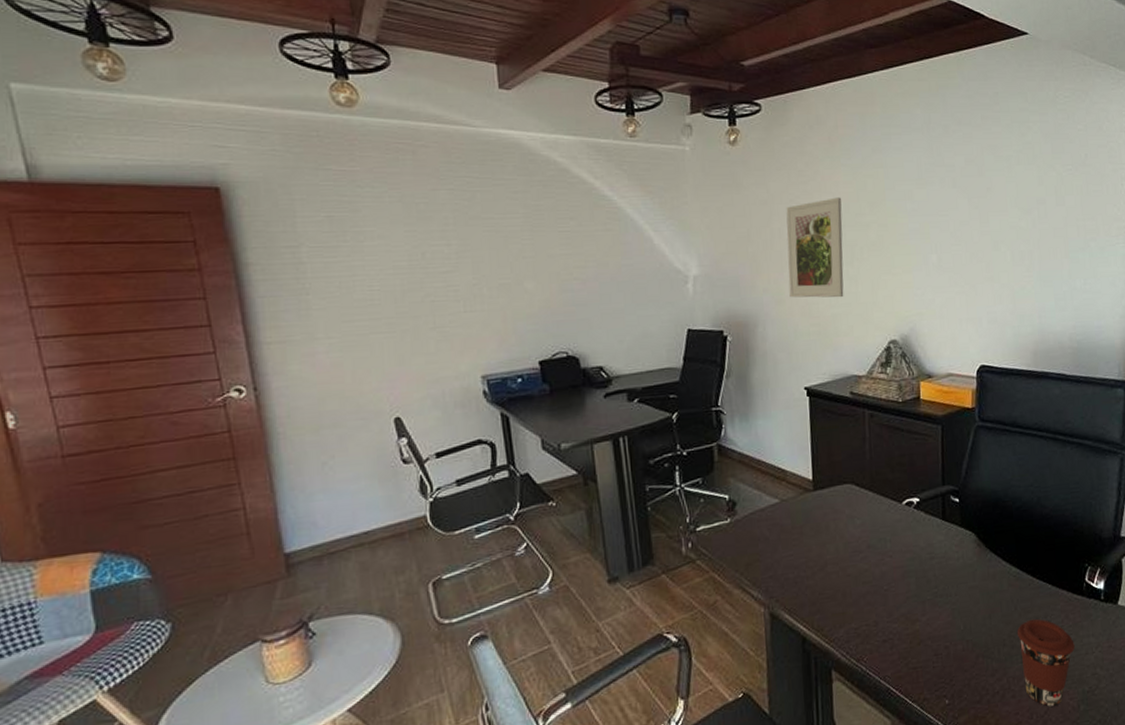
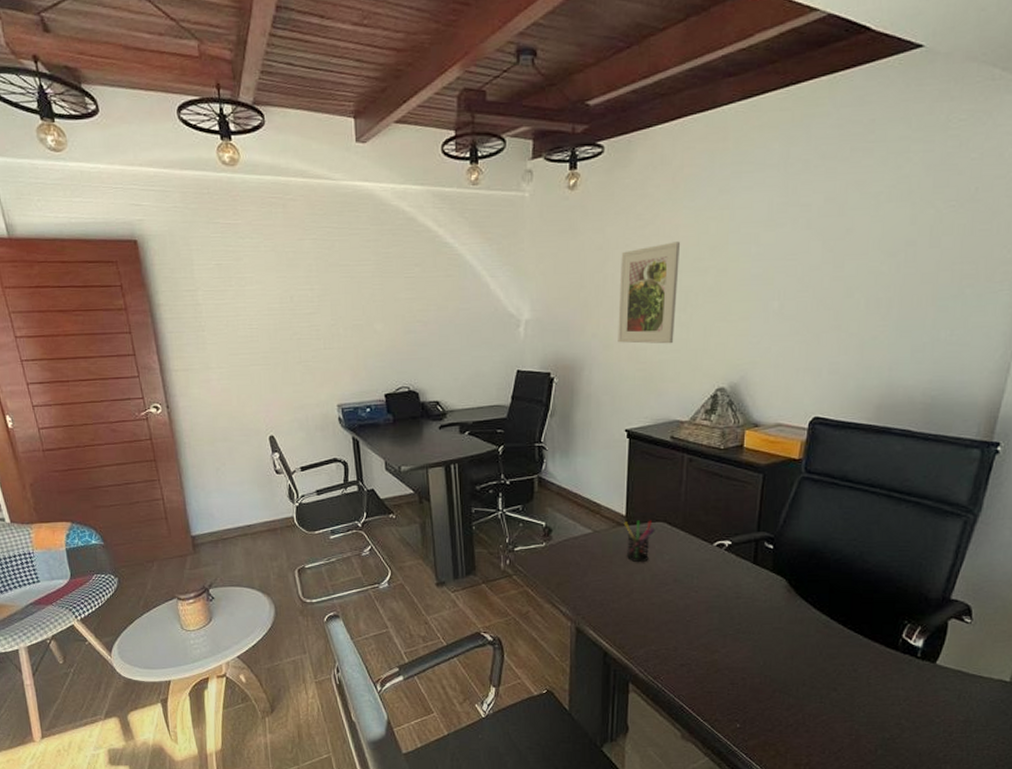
pen holder: none [811,483,844,531] -> present [623,520,656,563]
coffee cup: present [1016,618,1075,707] -> none [818,665,880,746]

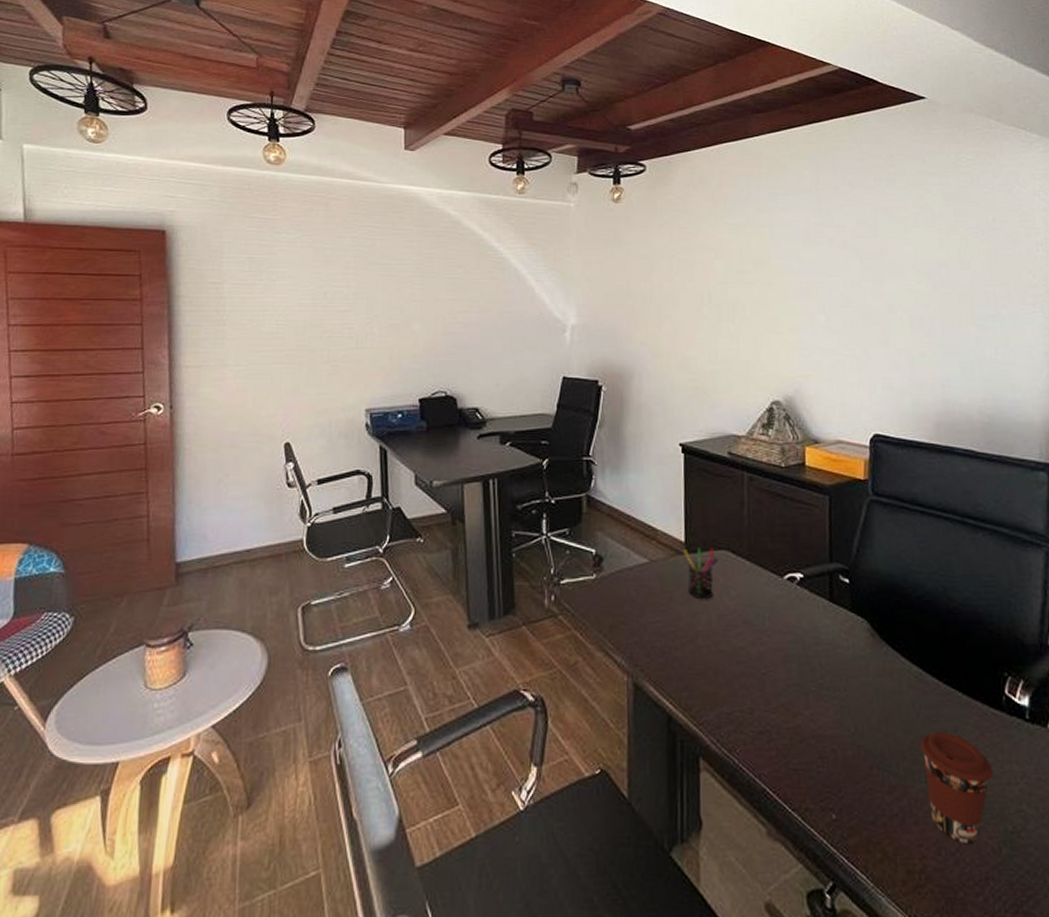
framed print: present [618,241,680,344] -> none [666,254,725,354]
coffee cup: none [818,665,880,746] -> present [919,731,993,843]

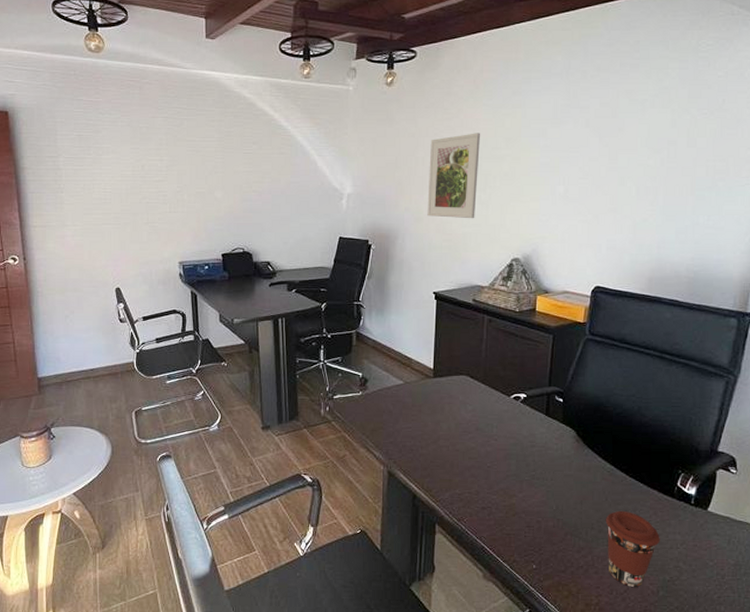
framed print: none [666,254,725,354] -> present [427,133,480,219]
pen holder: present [683,548,719,600] -> none [431,373,460,412]

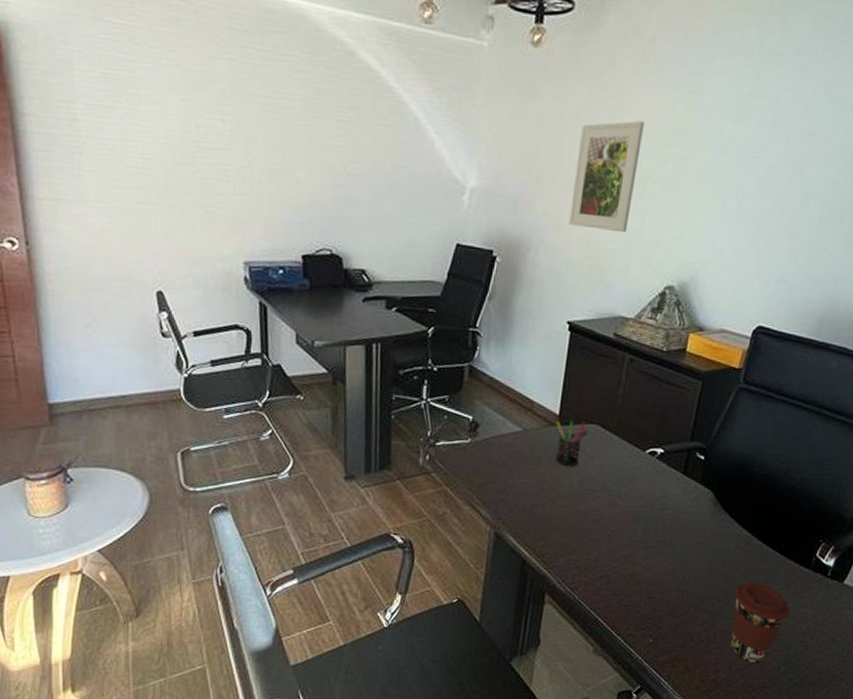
pen holder: none [431,373,460,412] -> present [556,421,589,467]

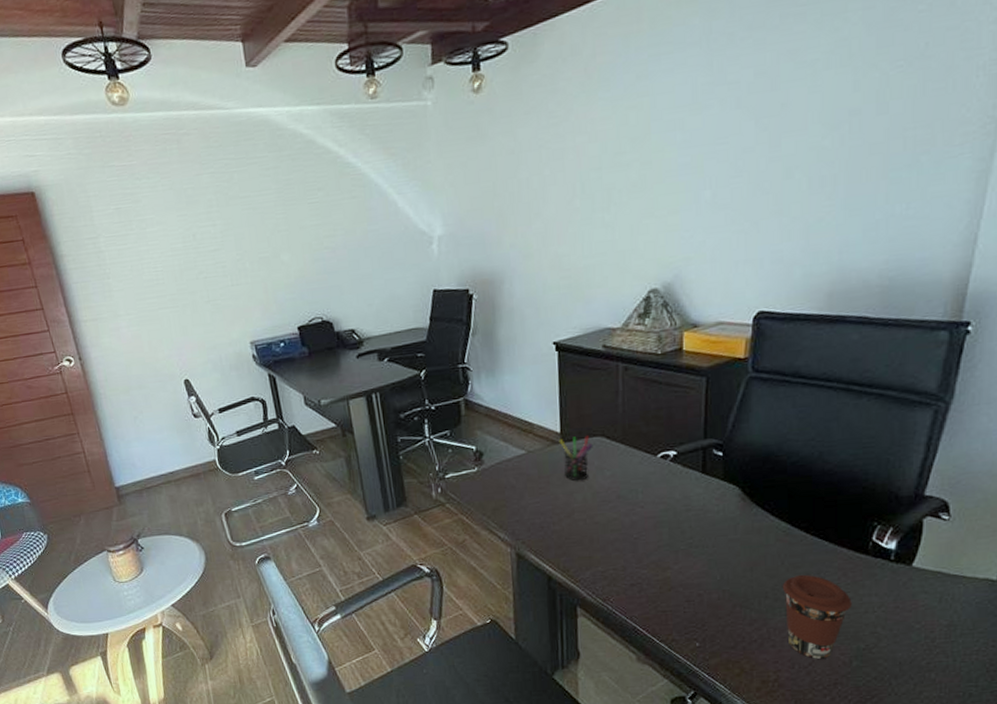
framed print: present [569,121,644,233] -> none [535,136,599,251]

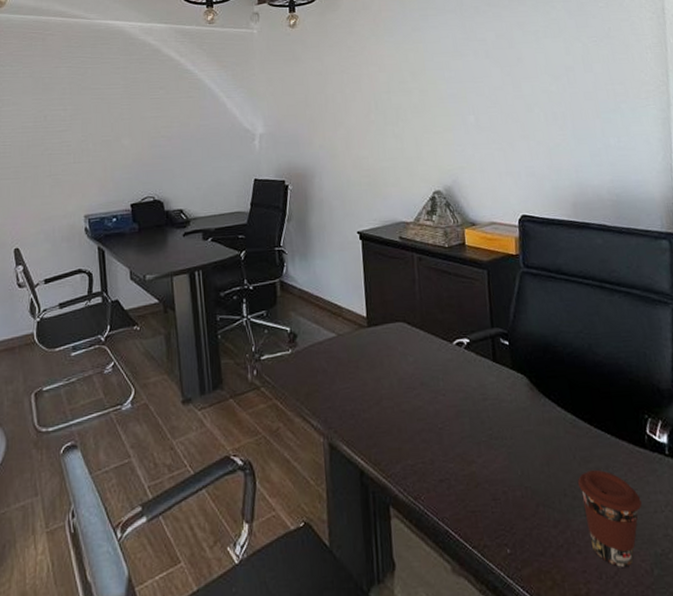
pen holder: present [558,435,594,481] -> none [365,321,397,367]

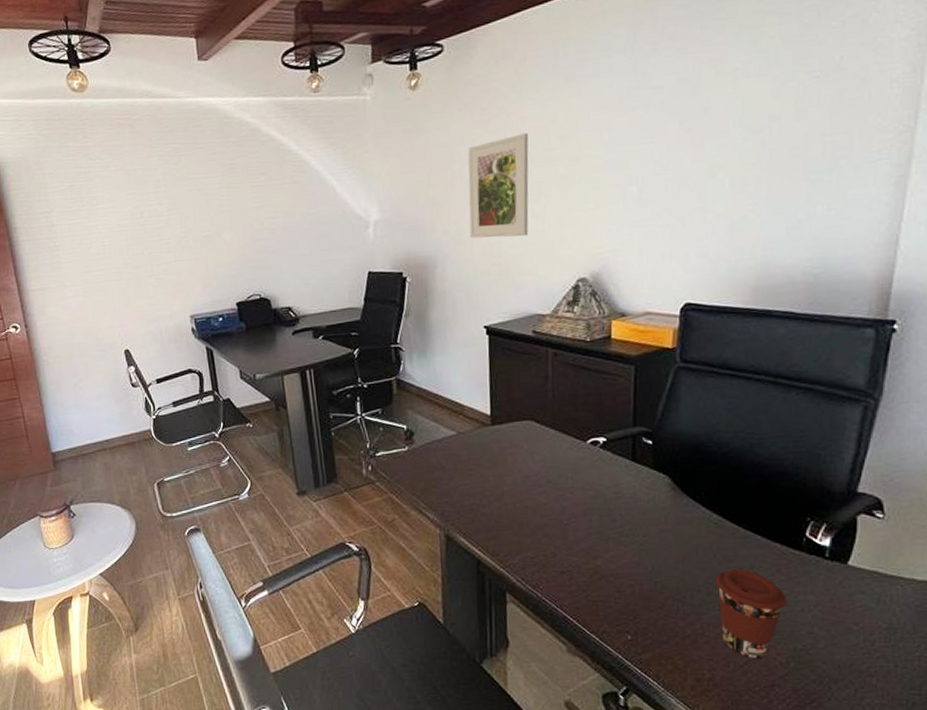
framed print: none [338,68,391,153] -> present [468,133,529,239]

